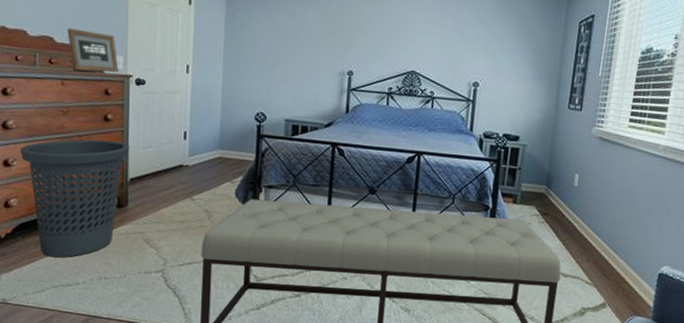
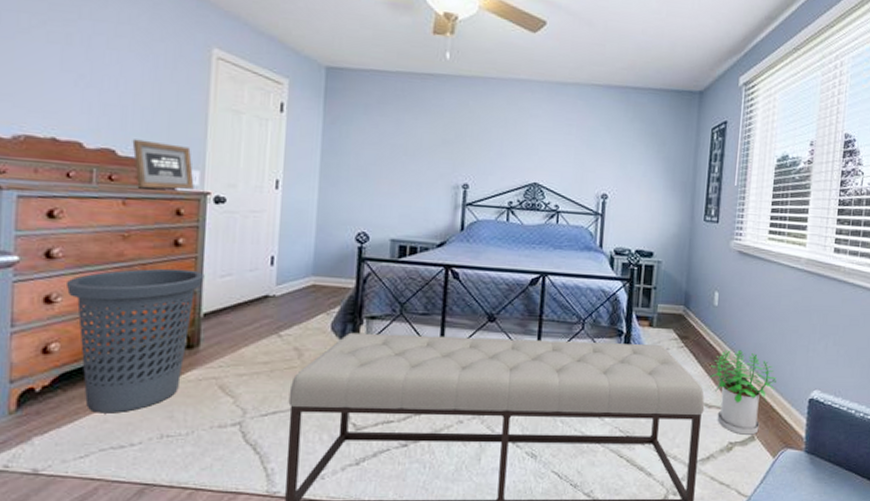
potted plant: none [567,226,629,302] -> present [710,350,777,435]

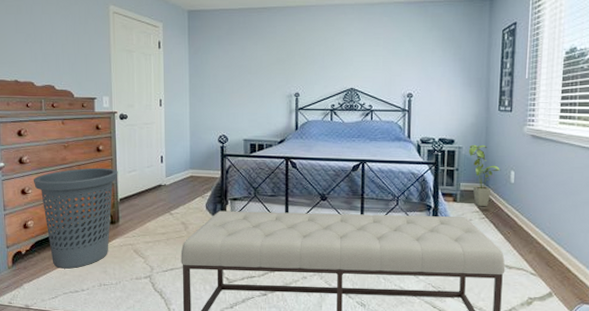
picture frame: present [132,139,194,190] -> none [64,77,106,112]
house plant: none [668,259,704,334] -> present [468,144,501,207]
potted plant: present [710,350,777,435] -> none [509,220,571,292]

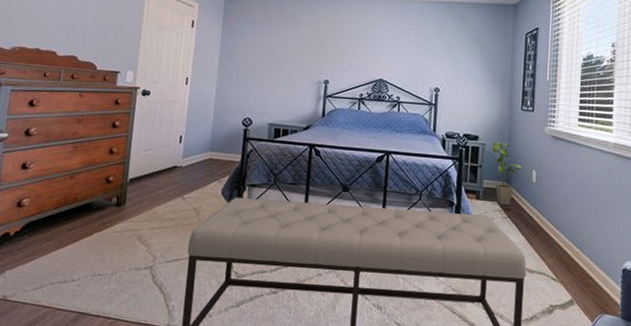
laundry basket: present [33,167,118,269] -> none [37,144,132,255]

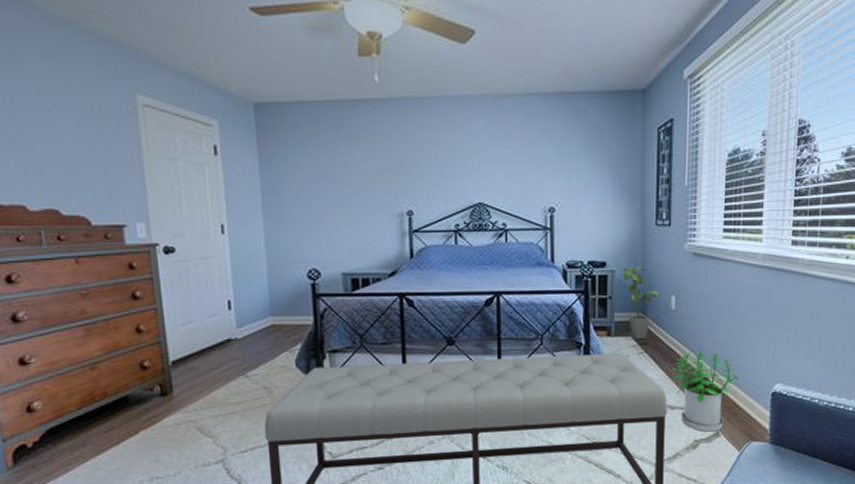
potted plant: none [530,221,591,300] -> present [671,351,738,432]

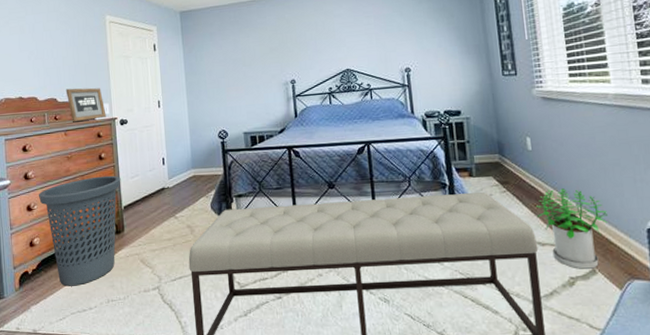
laundry basket: none [36,321,167,463] -> present [38,175,121,287]
picture frame: none [73,197,142,246] -> present [65,87,107,122]
house plant: present [622,266,660,340] -> none [477,112,516,180]

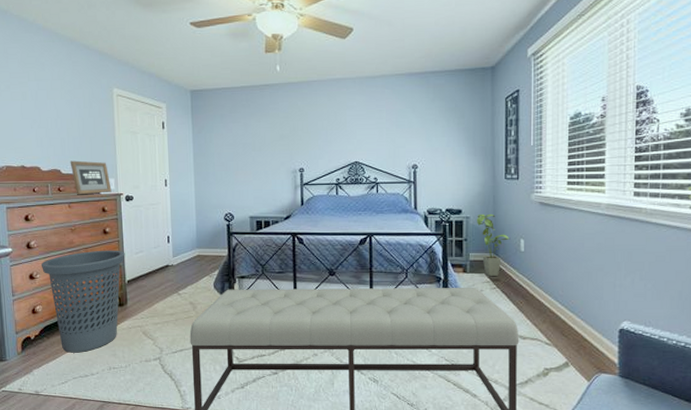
house plant: none [477,112,516,180] -> present [476,213,510,277]
potted plant: present [535,188,608,269] -> none [521,289,586,362]

